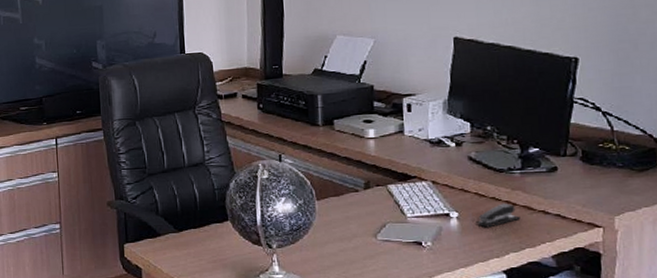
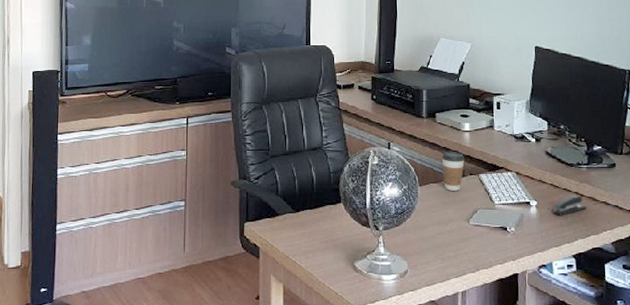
coffee cup: none [342,160,370,204] -> present [441,150,465,191]

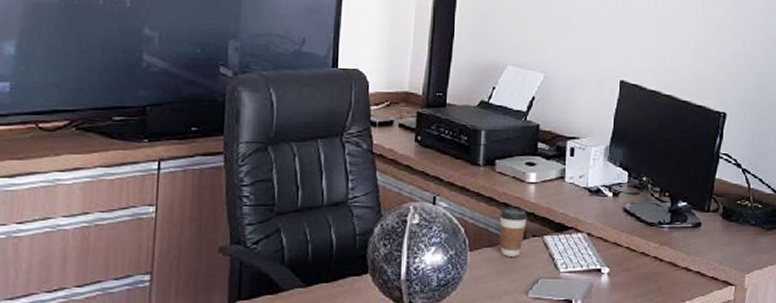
stapler: present [552,194,587,216] -> none [626,259,666,285]

